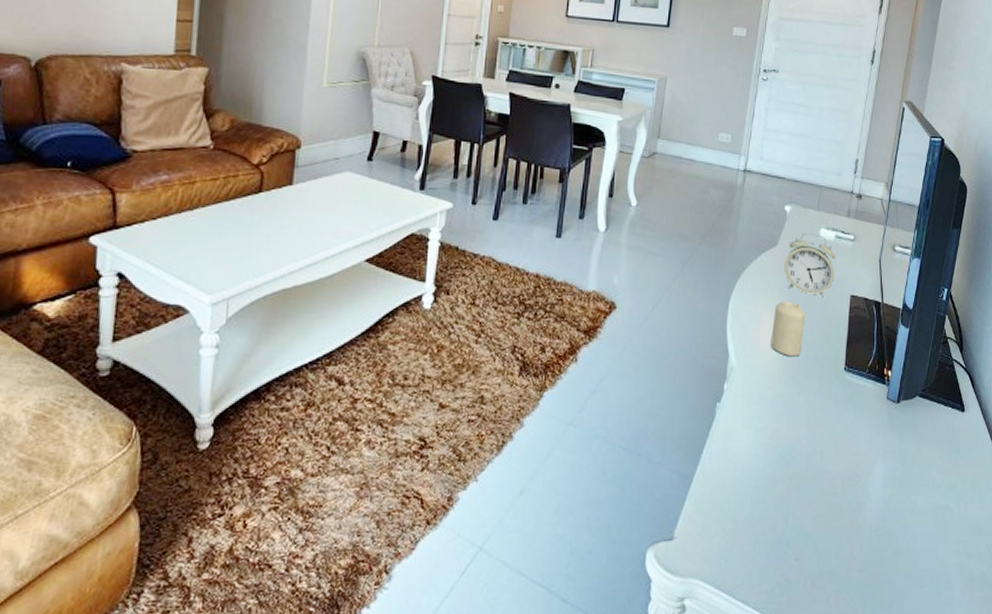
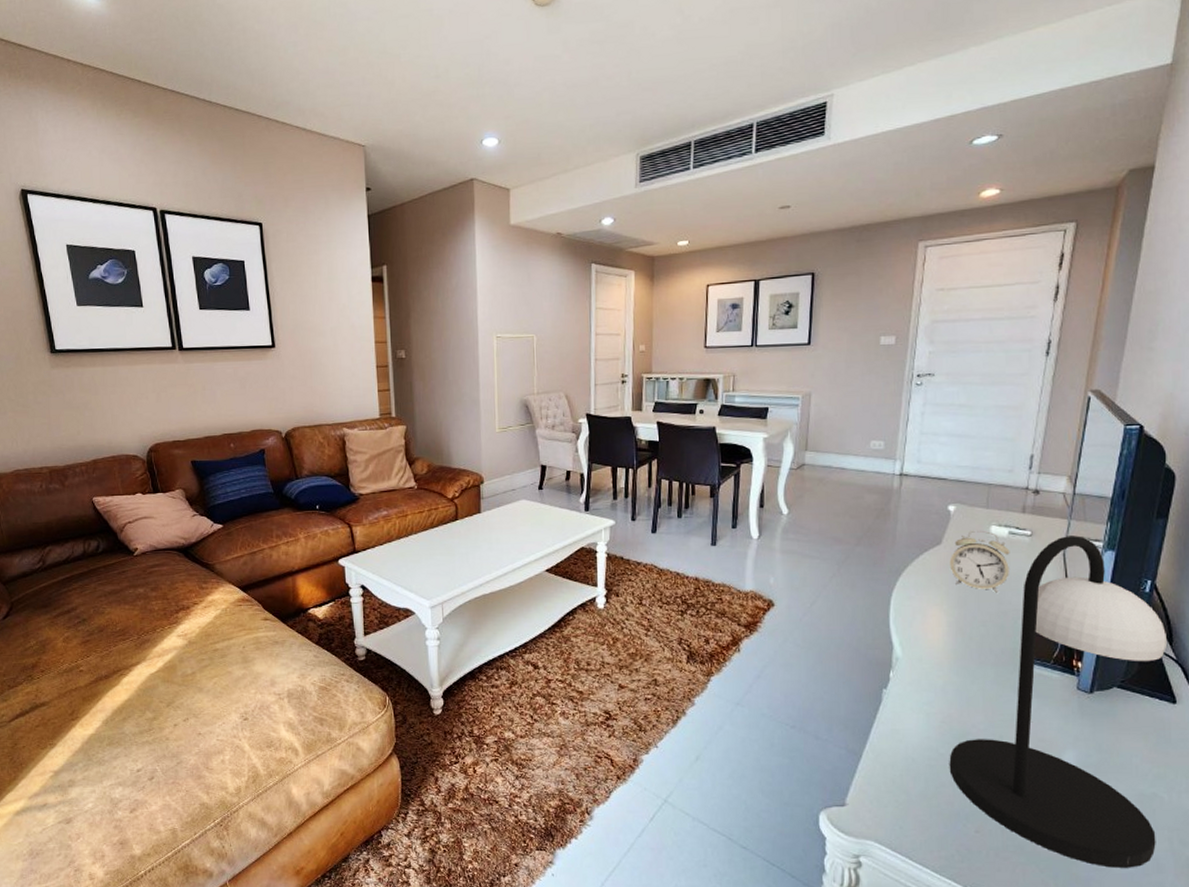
candle: present [771,301,806,357] -> none [938,596,978,648]
table lamp: none [774,242,958,588] -> present [949,535,1167,868]

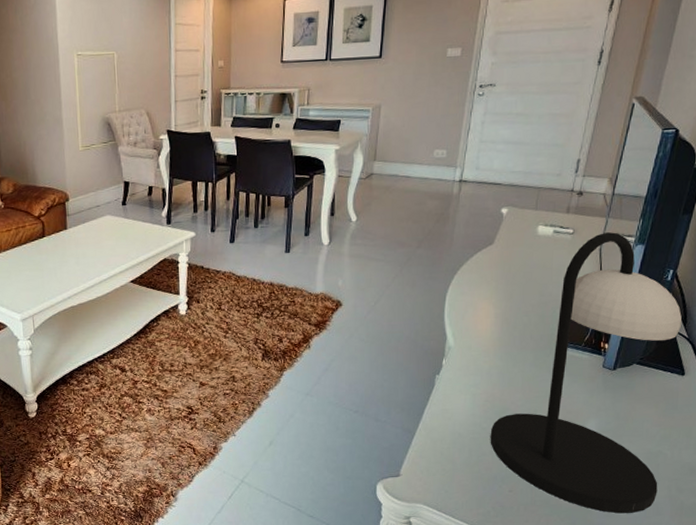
alarm clock: present [949,530,1010,593] -> none [500,230,554,286]

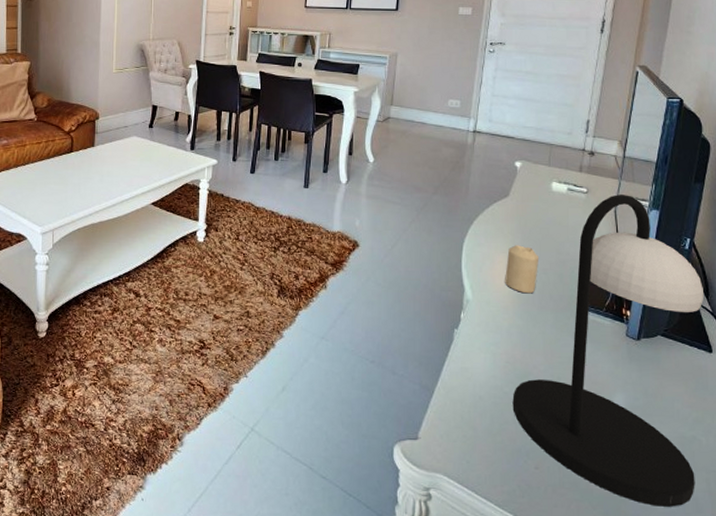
candle: none [487,291,522,336] -> present [505,245,540,294]

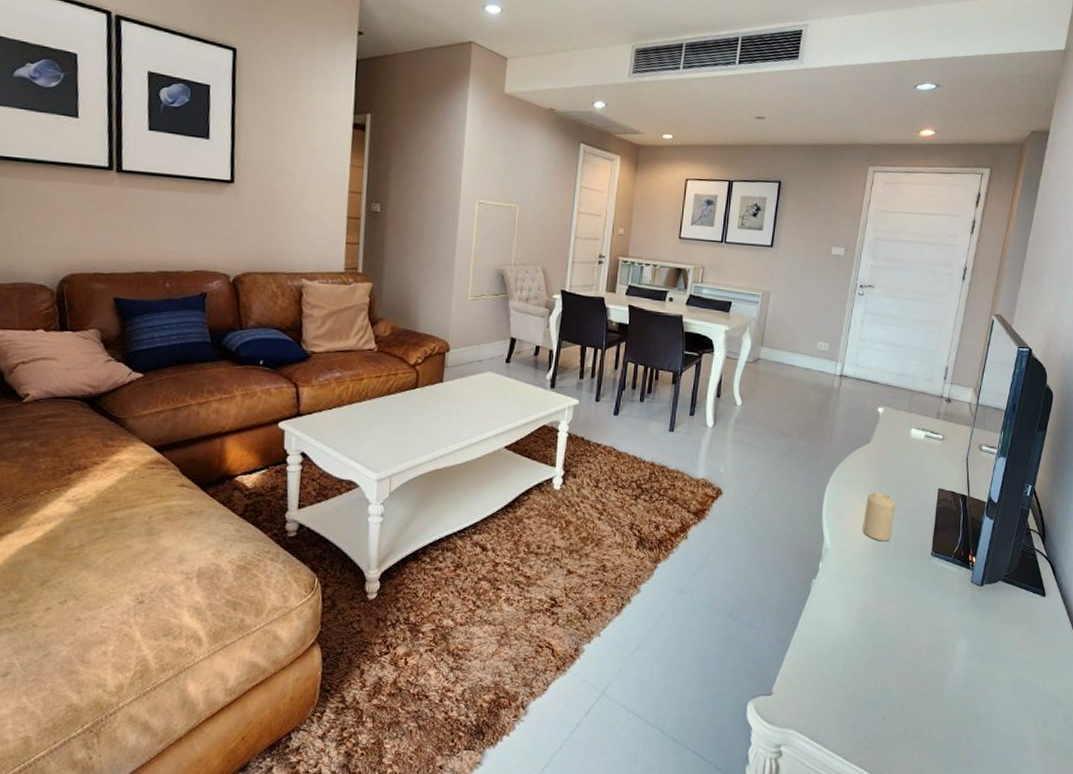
table lamp: present [512,194,704,507] -> none [864,442,1041,749]

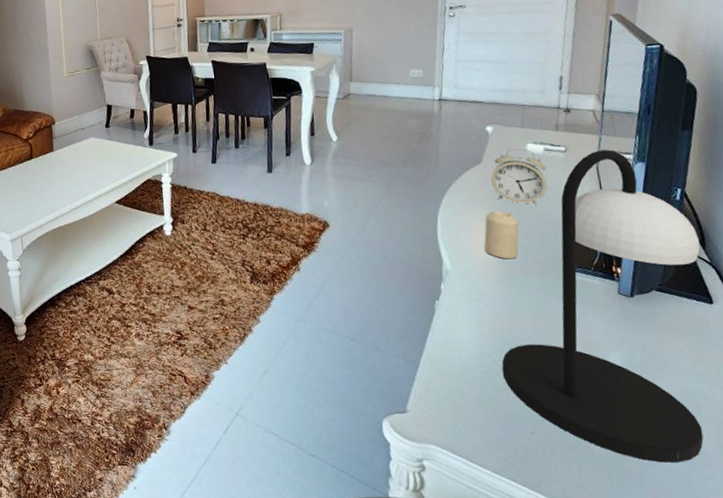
table lamp: none [864,442,1041,749] -> present [502,149,704,463]
alarm clock: none [876,431,925,491] -> present [490,148,547,206]

